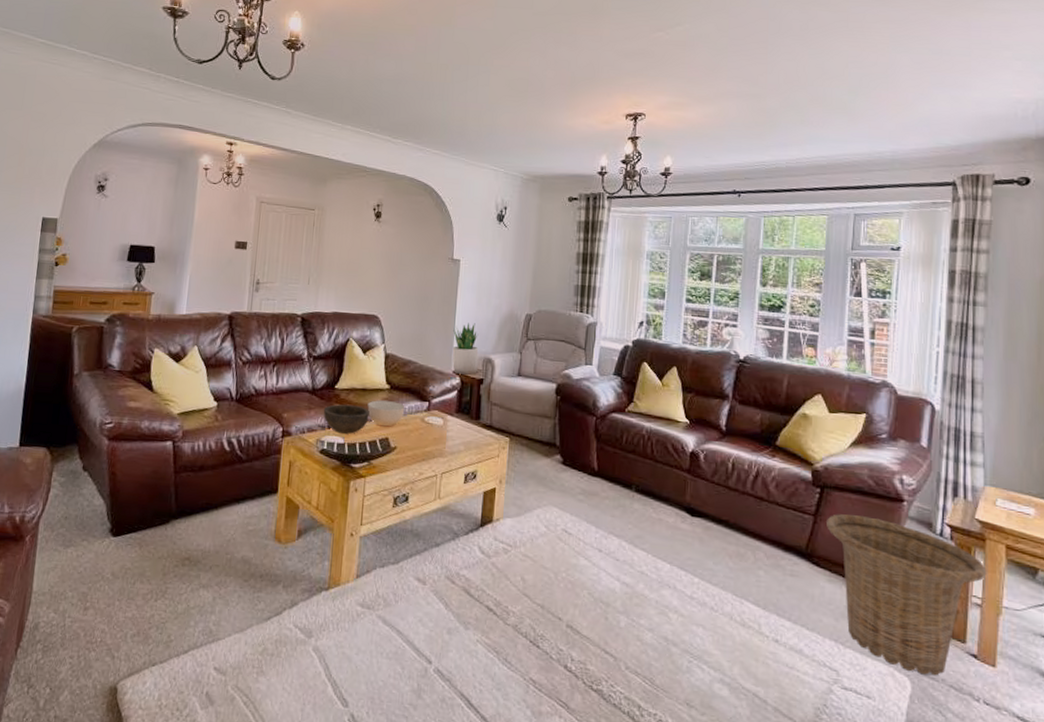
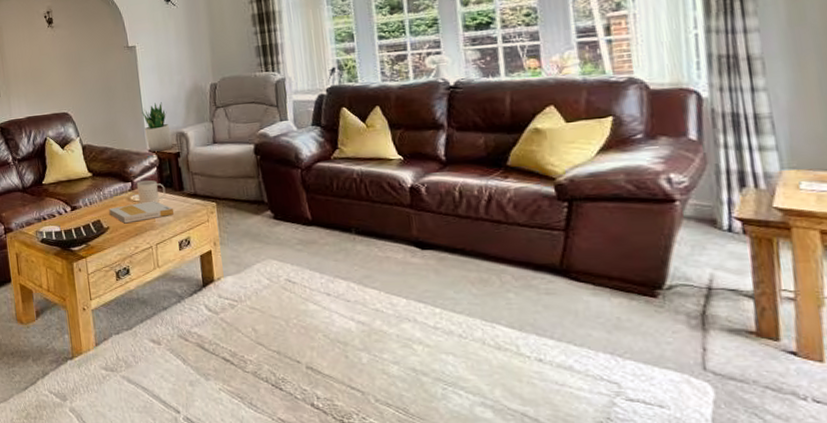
bowl: present [323,404,370,434] -> none [36,195,79,223]
bowl: present [367,400,405,427] -> none [75,187,110,211]
book: none [399,425,467,446] -> present [109,200,175,224]
mug: none [432,402,462,429] -> present [136,180,166,204]
basket: present [827,514,987,676] -> none [581,223,798,378]

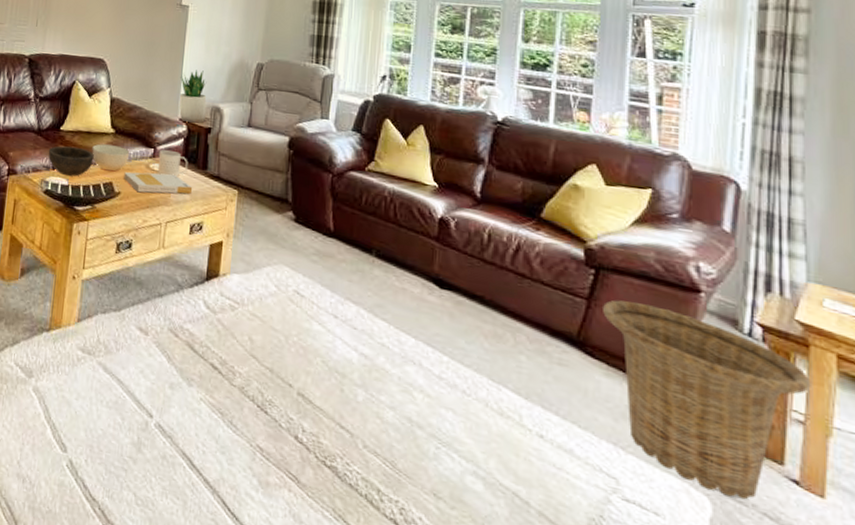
bowl: none [36,195,79,223] -> present [48,145,94,176]
bowl: none [75,187,110,211] -> present [92,143,130,172]
basket: none [581,223,798,378] -> present [603,300,811,500]

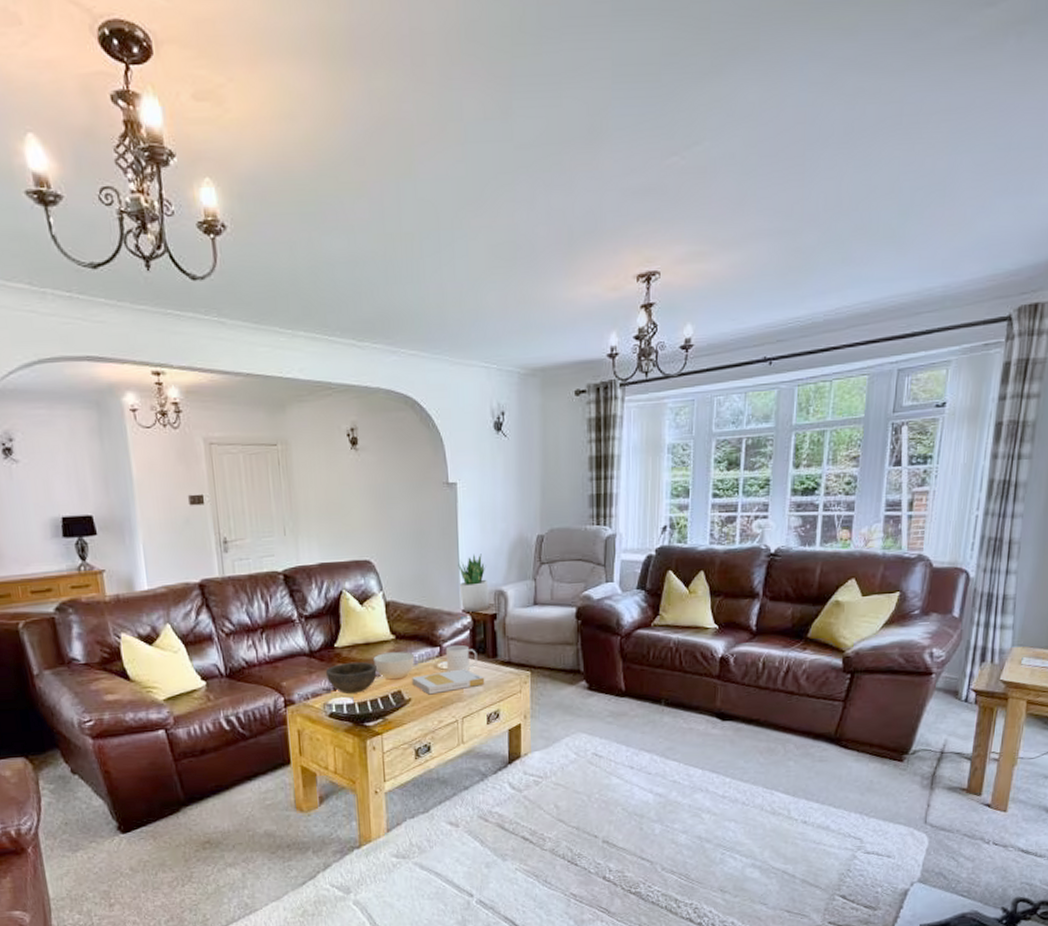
basket: present [603,300,811,500] -> none [856,694,1007,829]

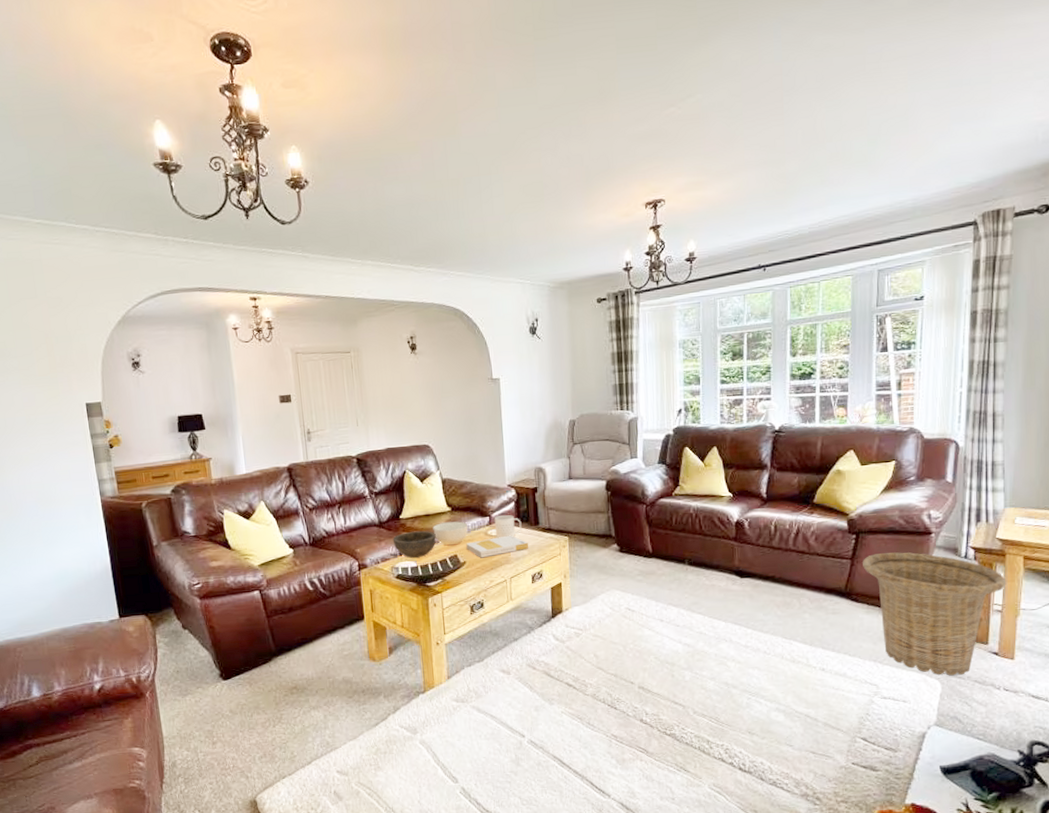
planter: present [458,553,489,612] -> none [503,437,531,487]
basket: none [856,694,1007,829] -> present [863,552,1007,676]

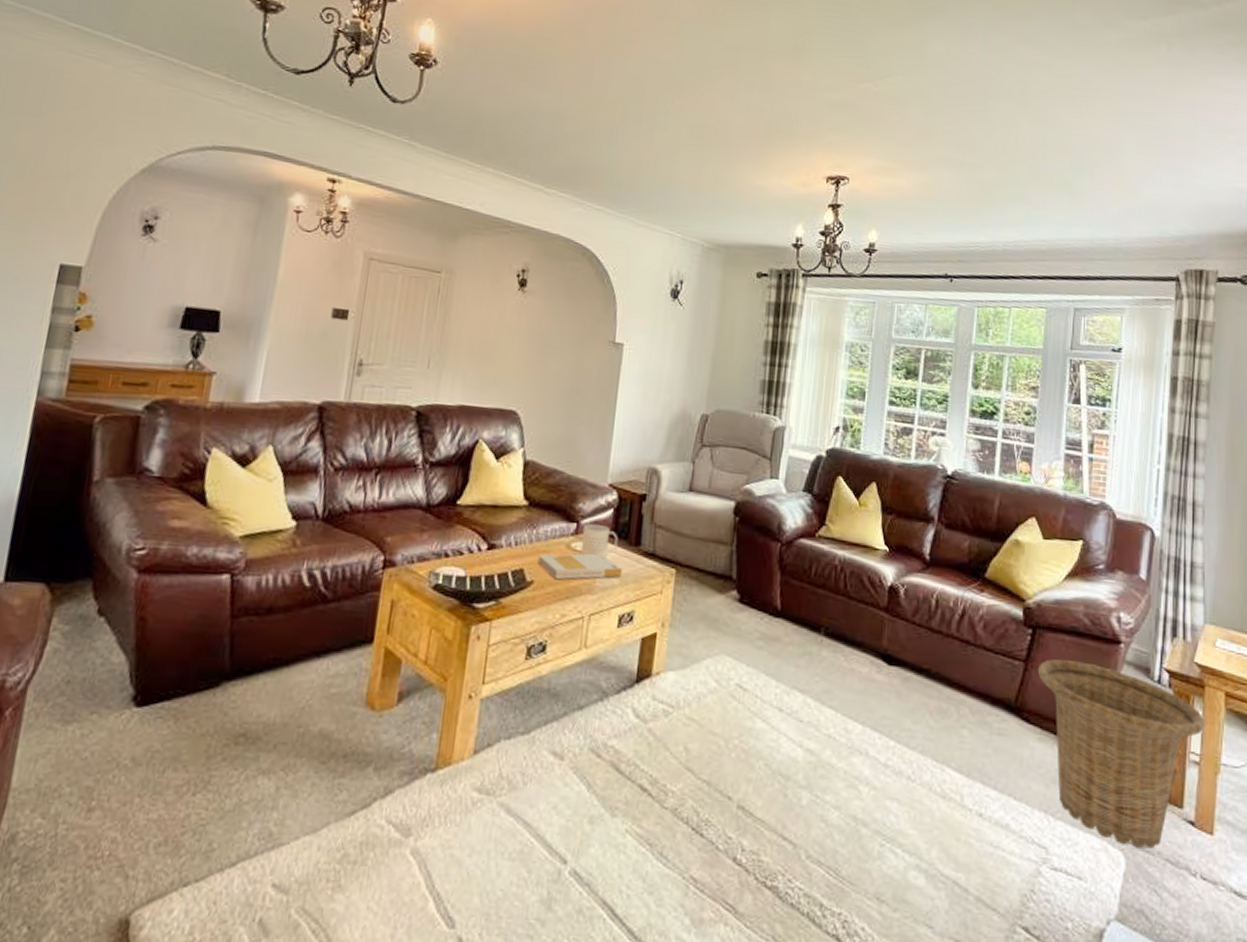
bowl: present [392,530,436,558] -> none [439,524,501,564]
bowl: present [433,521,468,546] -> none [498,520,547,555]

